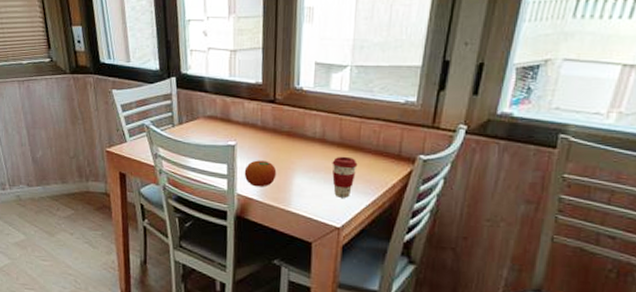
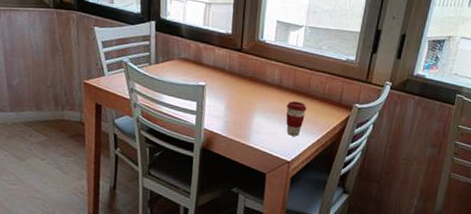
fruit: present [244,160,277,187] -> none [211,100,240,124]

